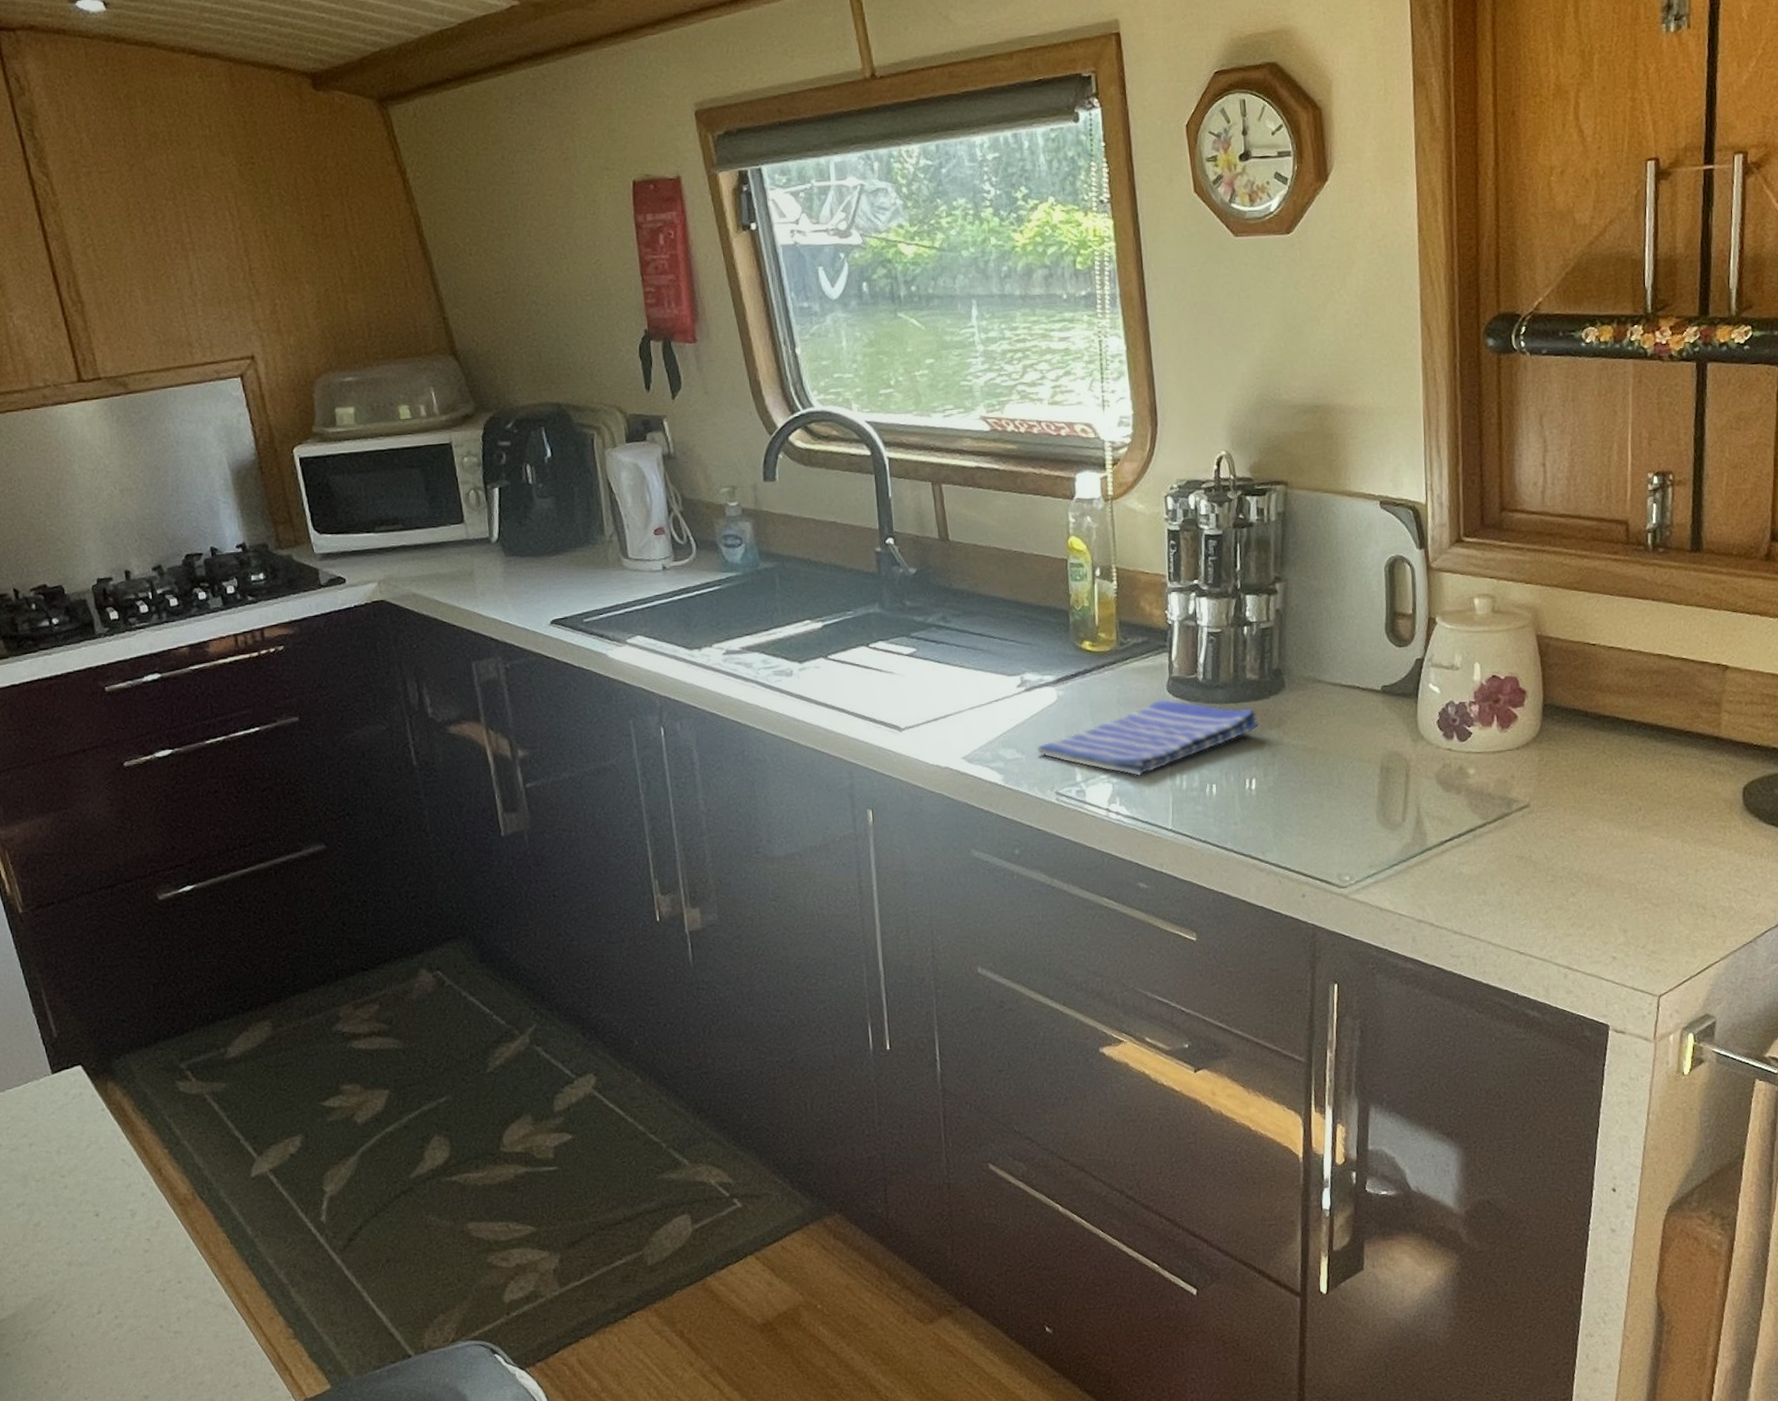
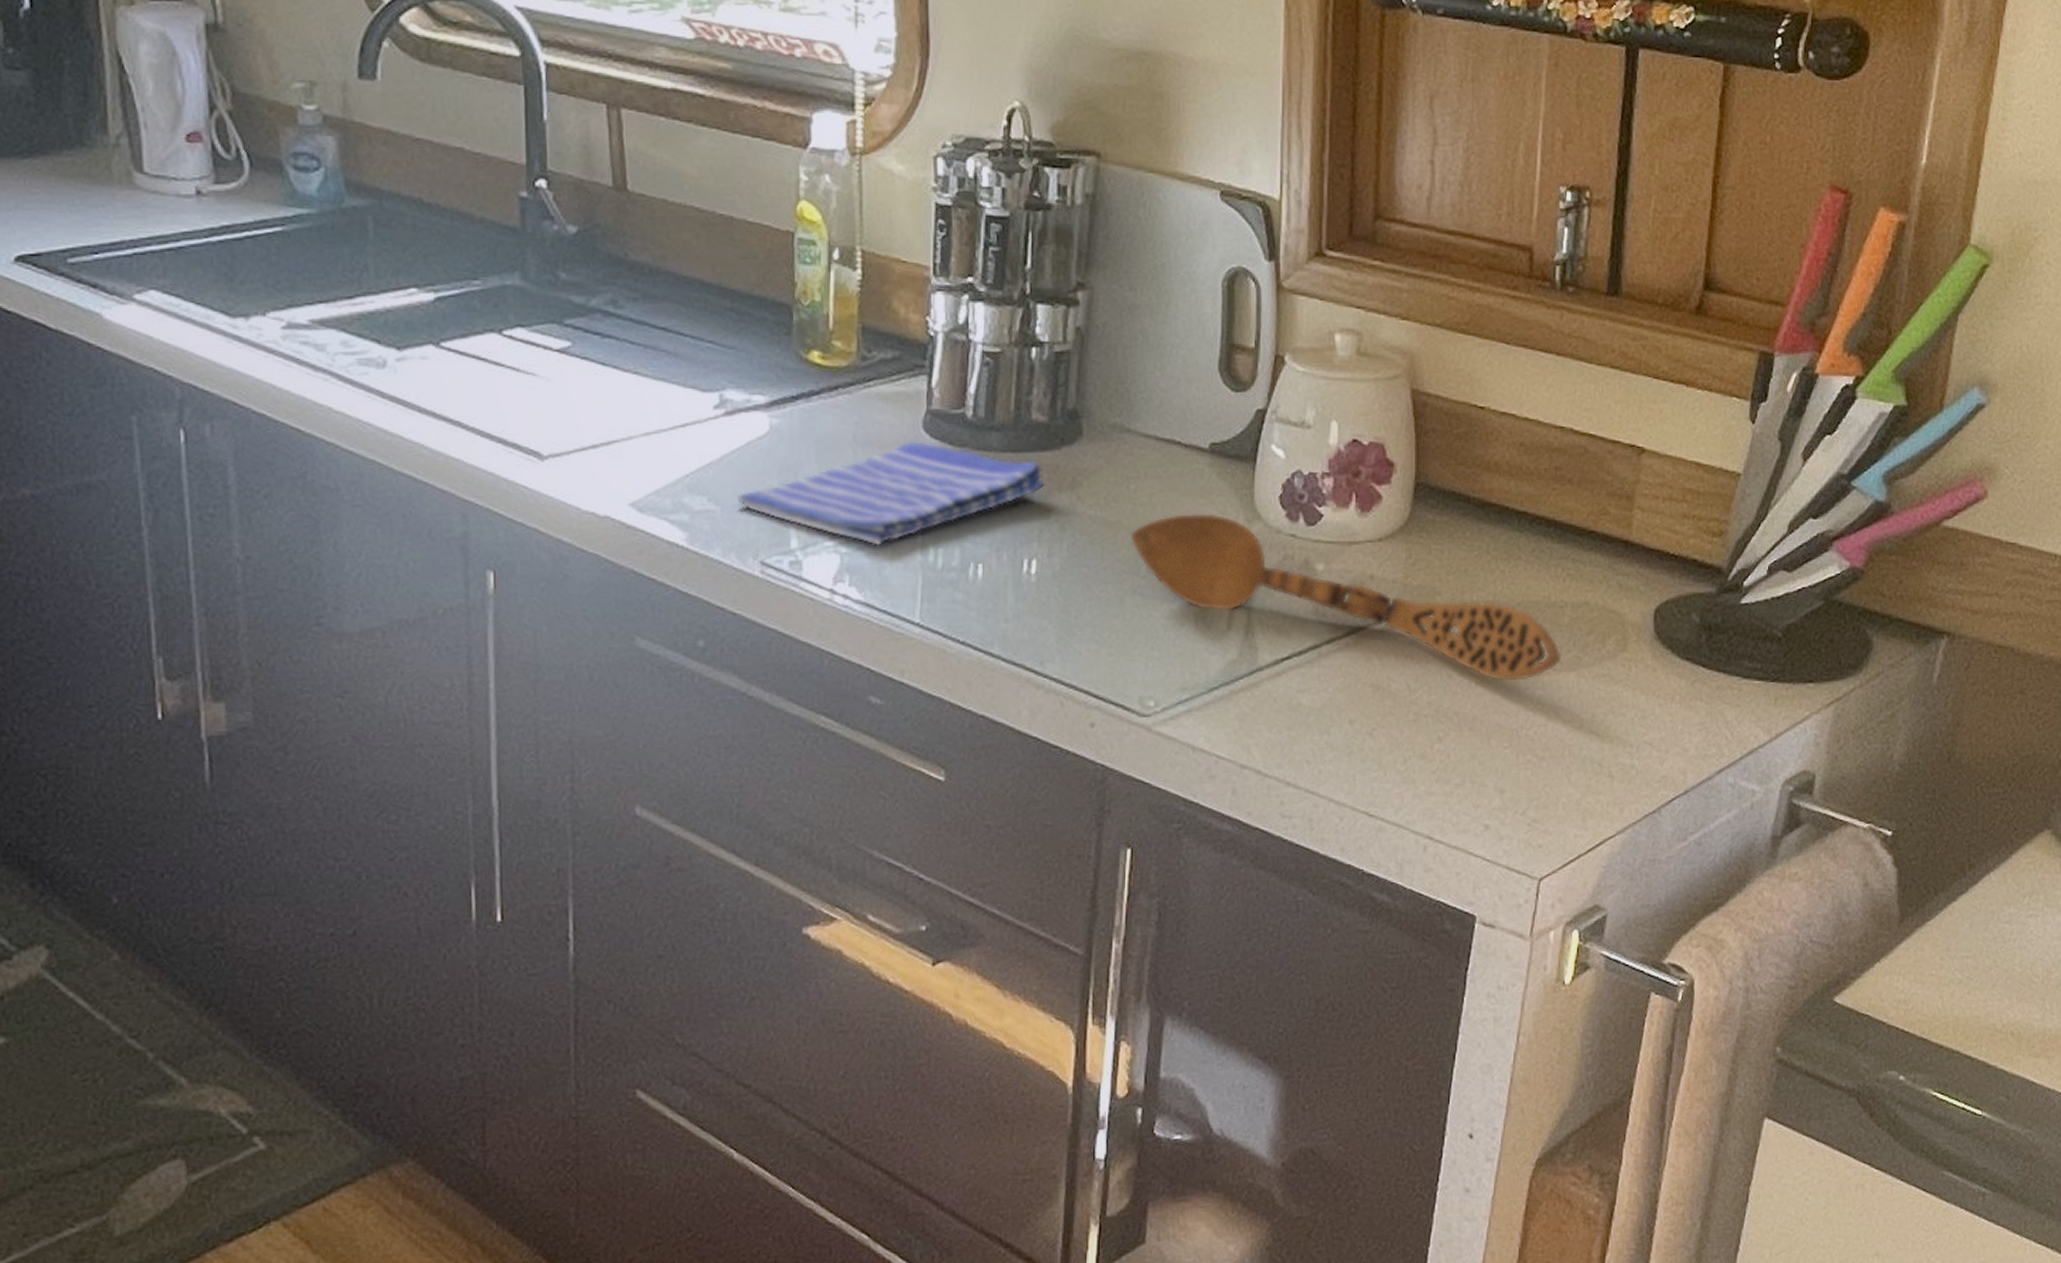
wooden spoon: none [1324,737,1669,849] -> present [1130,513,1562,681]

